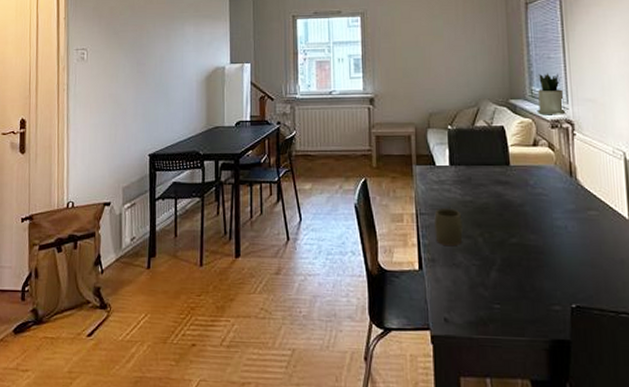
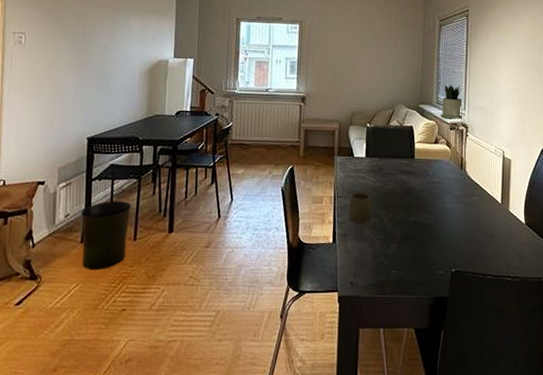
waste bin: none [146,222,196,298] -> present [81,201,132,269]

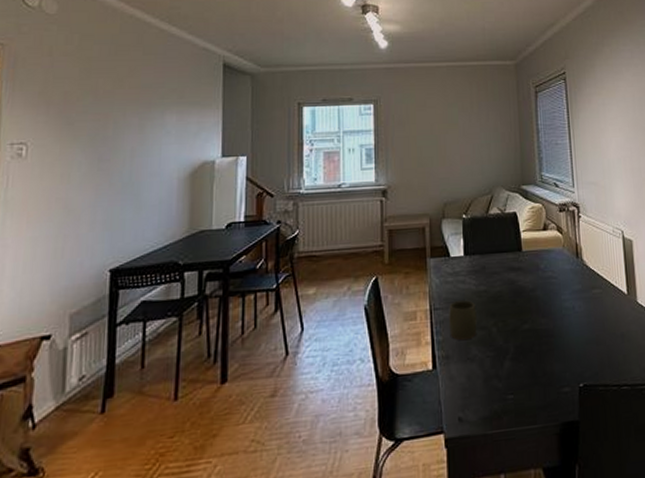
waste bin: present [81,201,132,269] -> none [101,348,171,449]
planter: present [440,84,463,120] -> none [546,158,573,200]

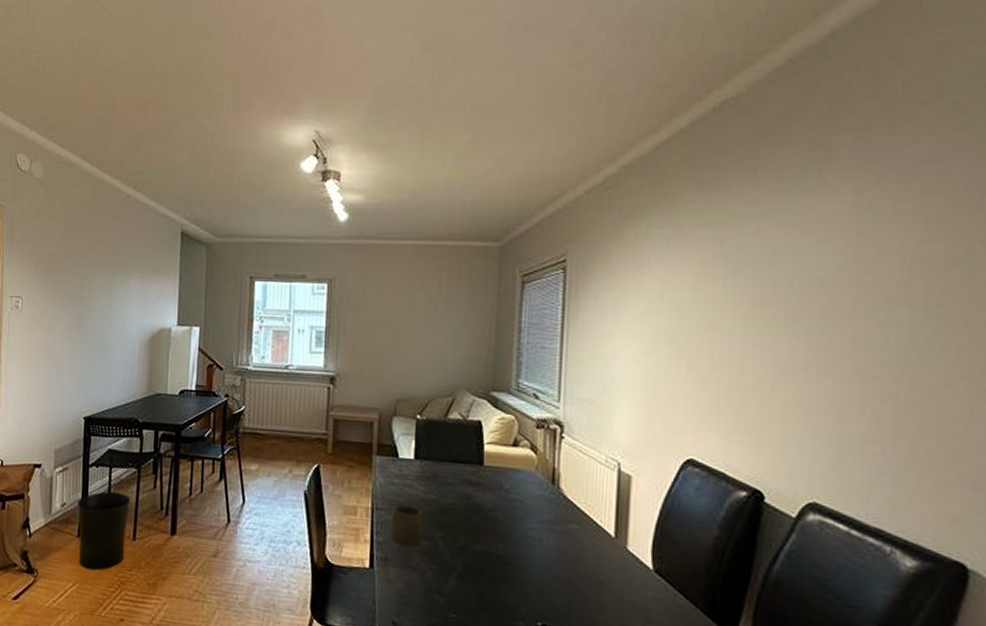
waste bin: none [101,348,171,449] -> present [77,491,131,570]

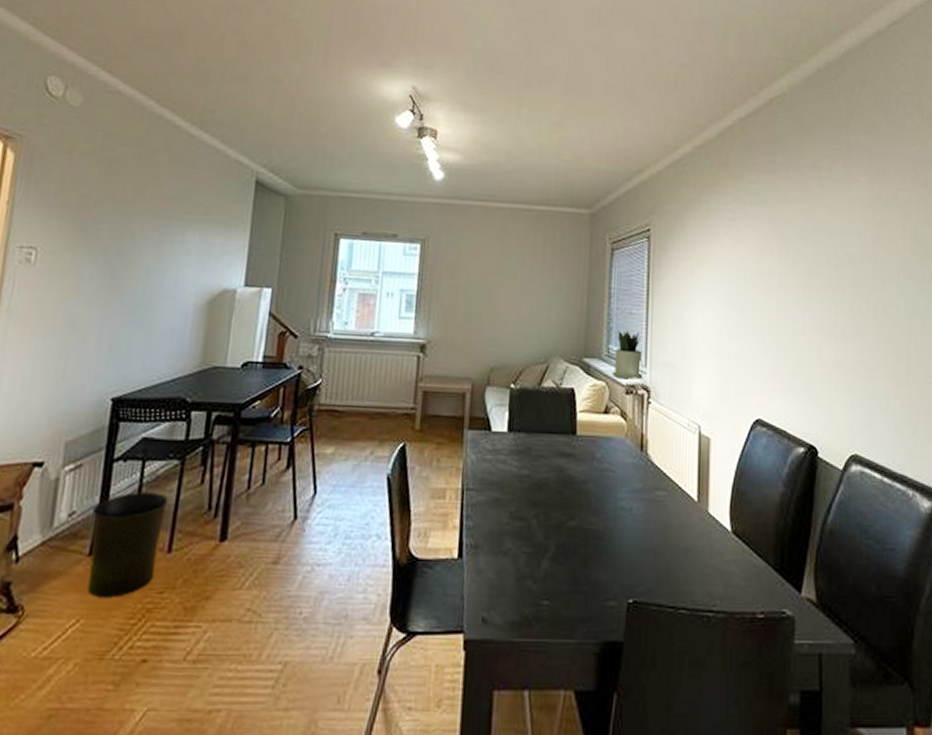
mug: present [391,505,423,547] -> none [482,483,516,530]
planter: none [521,364,556,415] -> present [612,330,644,380]

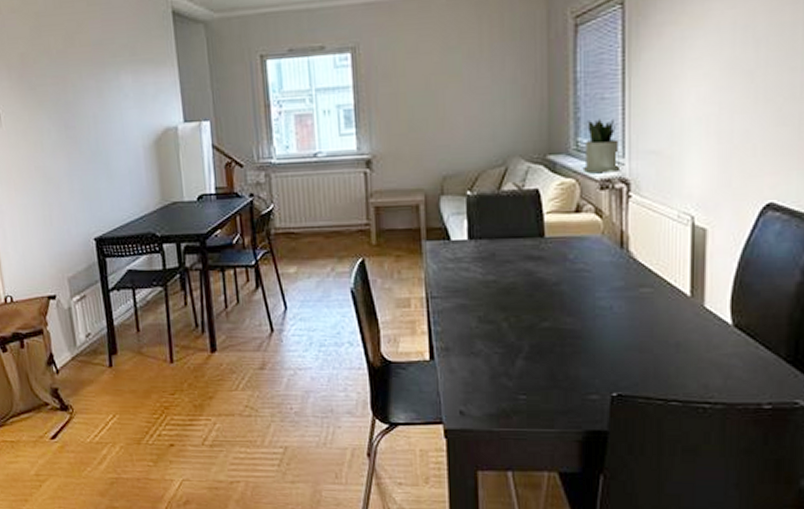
waste bin: present [88,492,169,597] -> none [103,315,164,398]

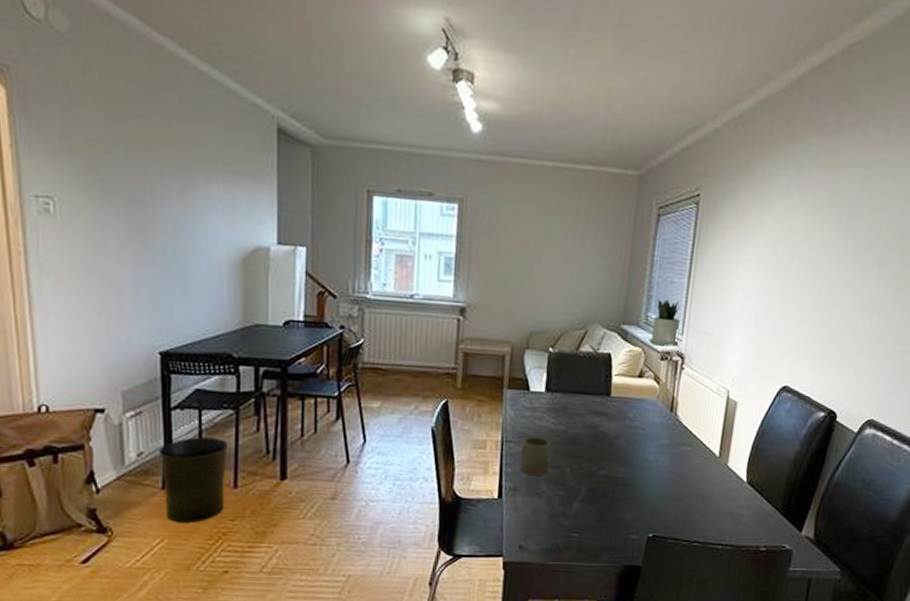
waste bin: none [103,315,164,398] -> present [159,437,228,523]
mug: none [449,290,483,334] -> present [520,437,552,476]

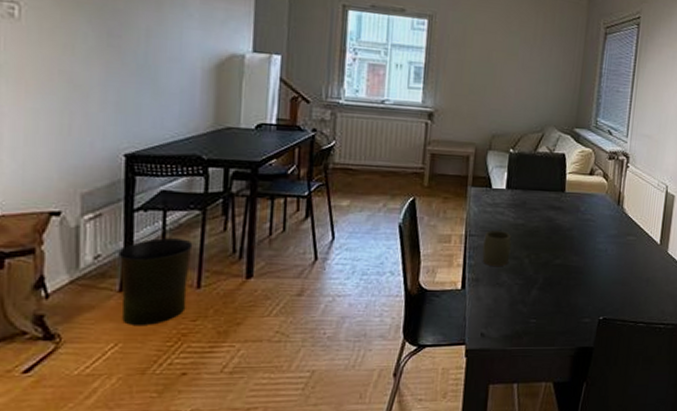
planter: present [648,298,681,347] -> none [598,105,626,148]

